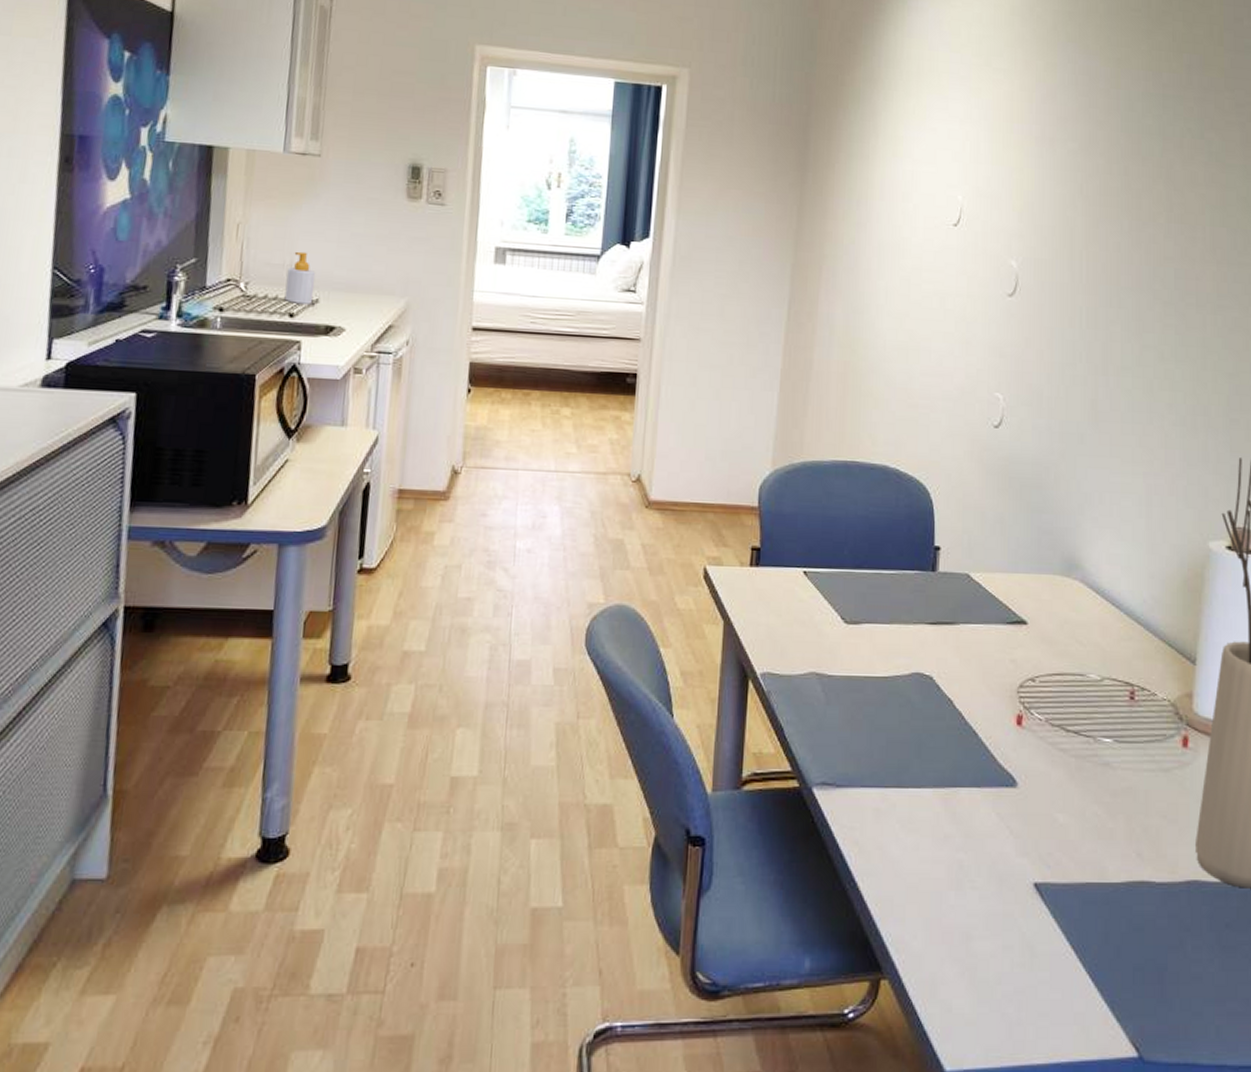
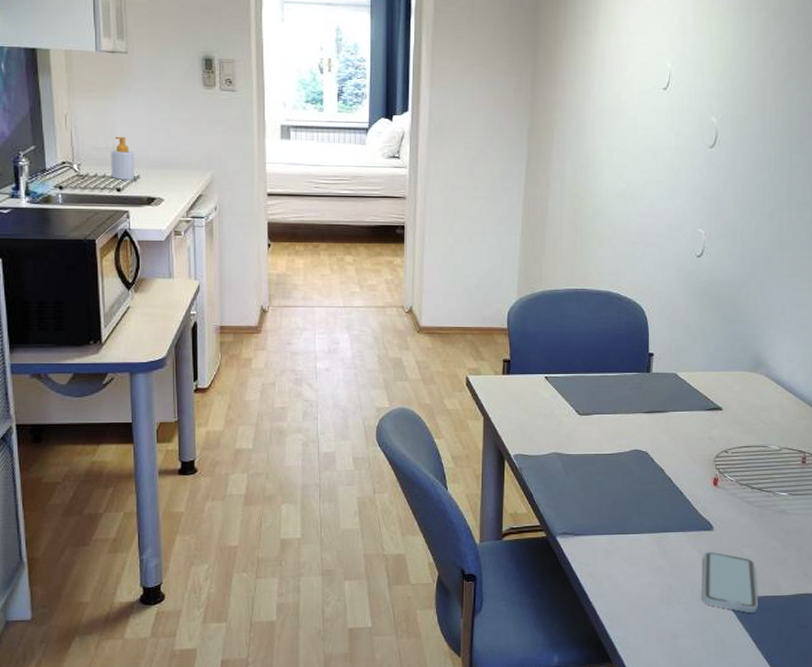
smartphone: none [1003,816,1078,907] -> present [702,551,759,613]

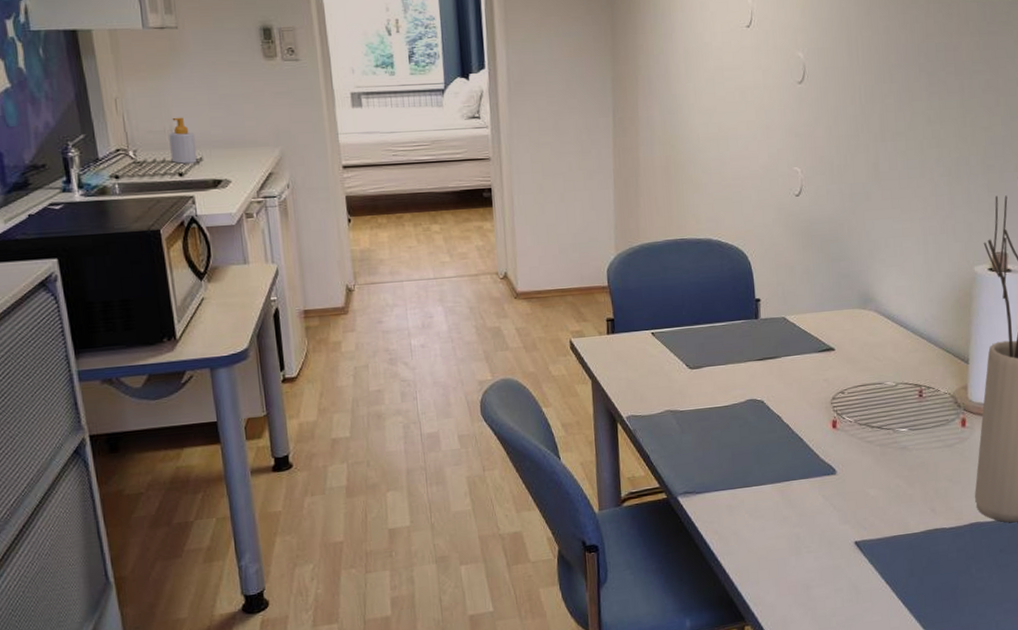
smartphone: present [702,551,759,613] -> none [828,495,889,555]

